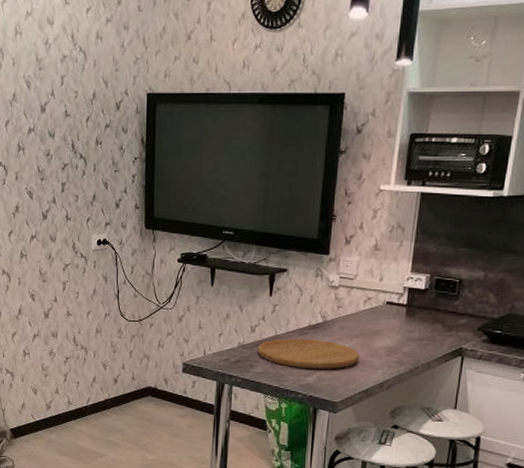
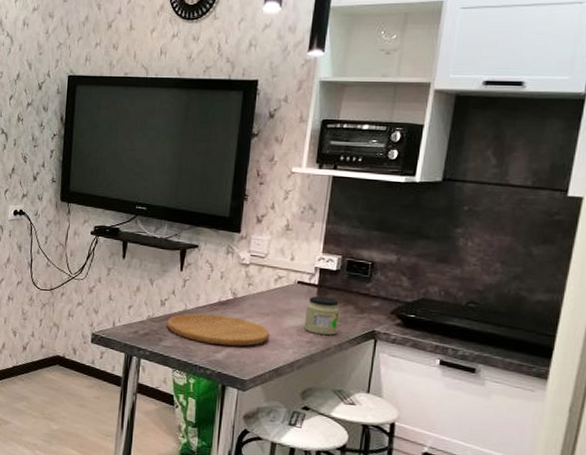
jar: none [392,316,428,355] -> present [303,296,340,336]

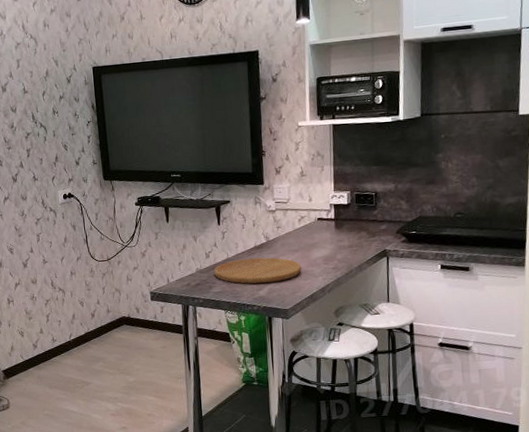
jar: present [303,296,340,336] -> none [328,228,356,261]

